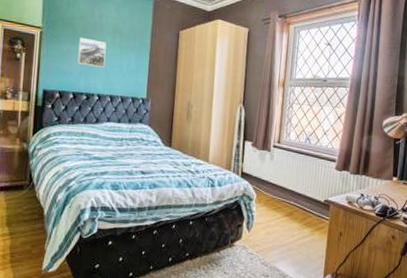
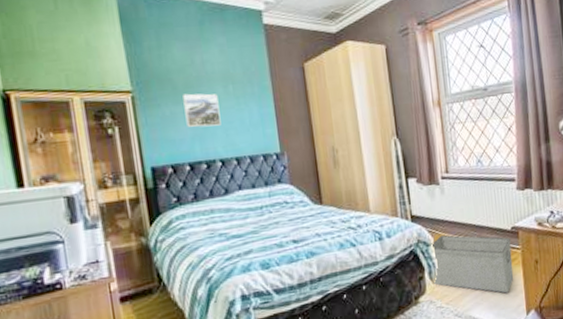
storage bin: none [249,193,322,255] -> present [431,235,514,294]

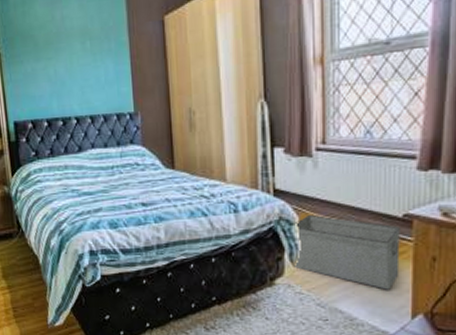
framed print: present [182,93,221,128] -> none [43,50,78,85]

